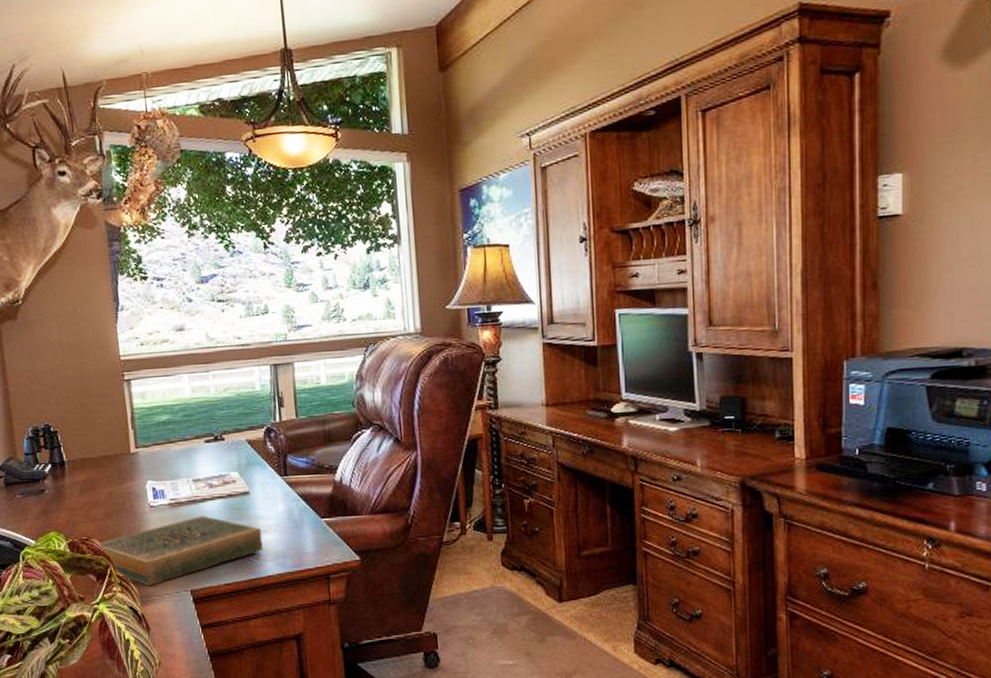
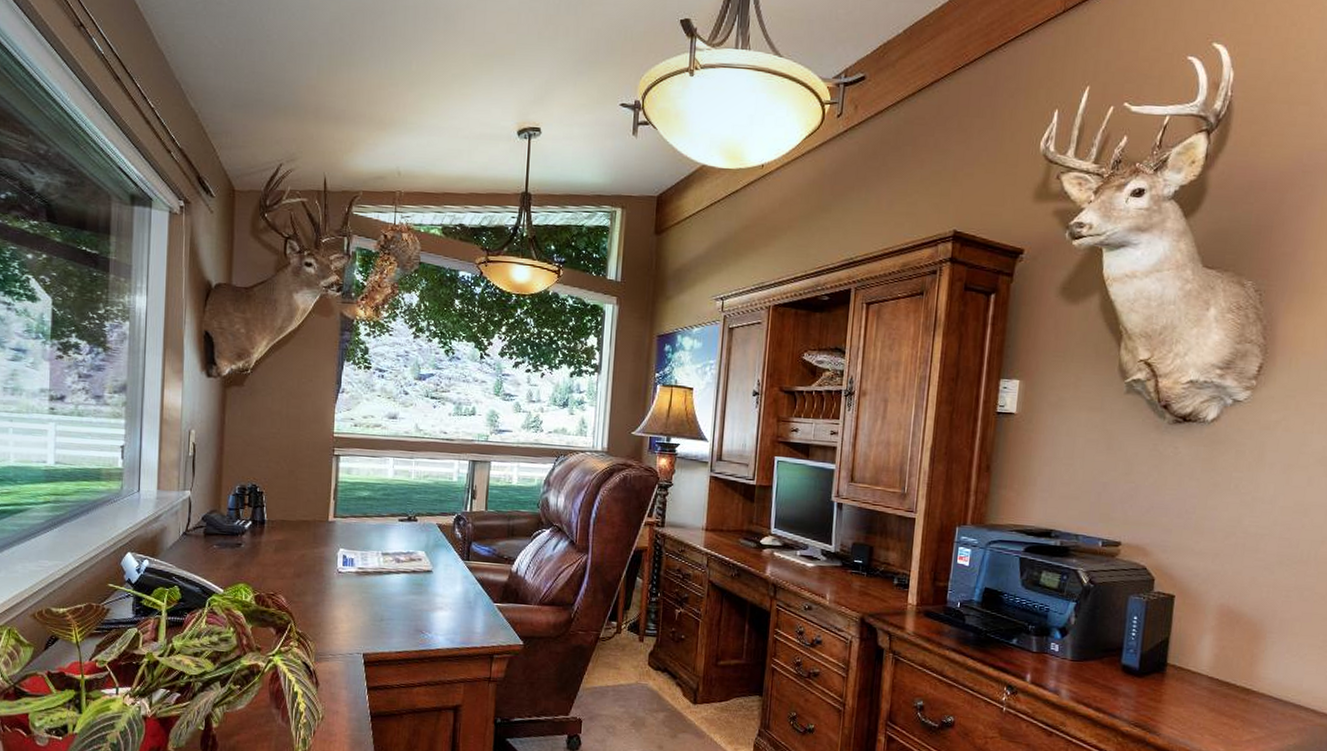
hardback book: present [98,516,263,586] -> none [283,587,438,645]

